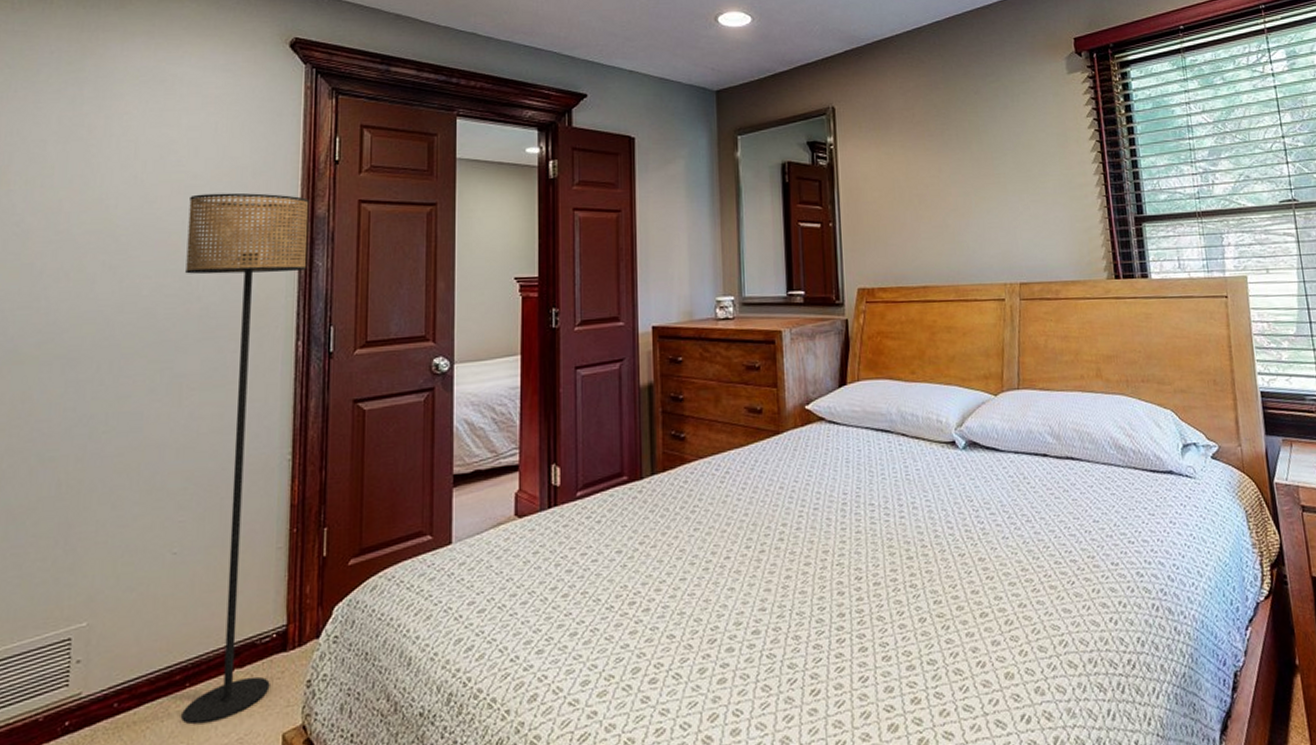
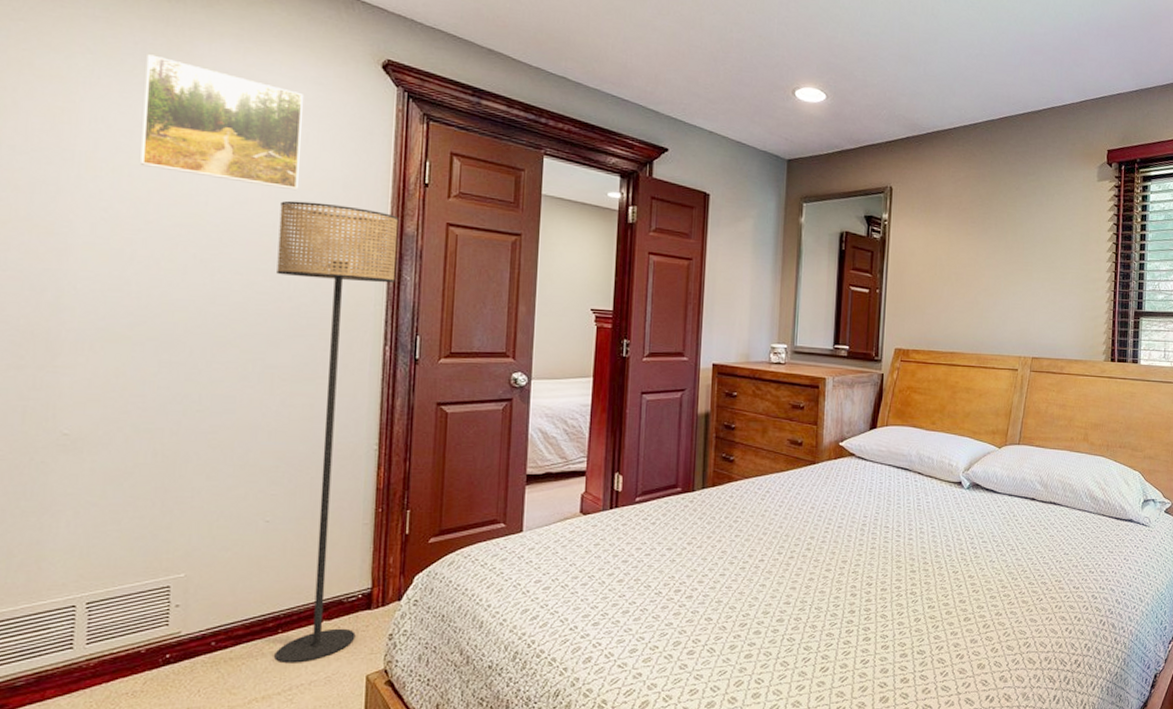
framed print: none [53,62,212,183] -> present [140,54,303,191]

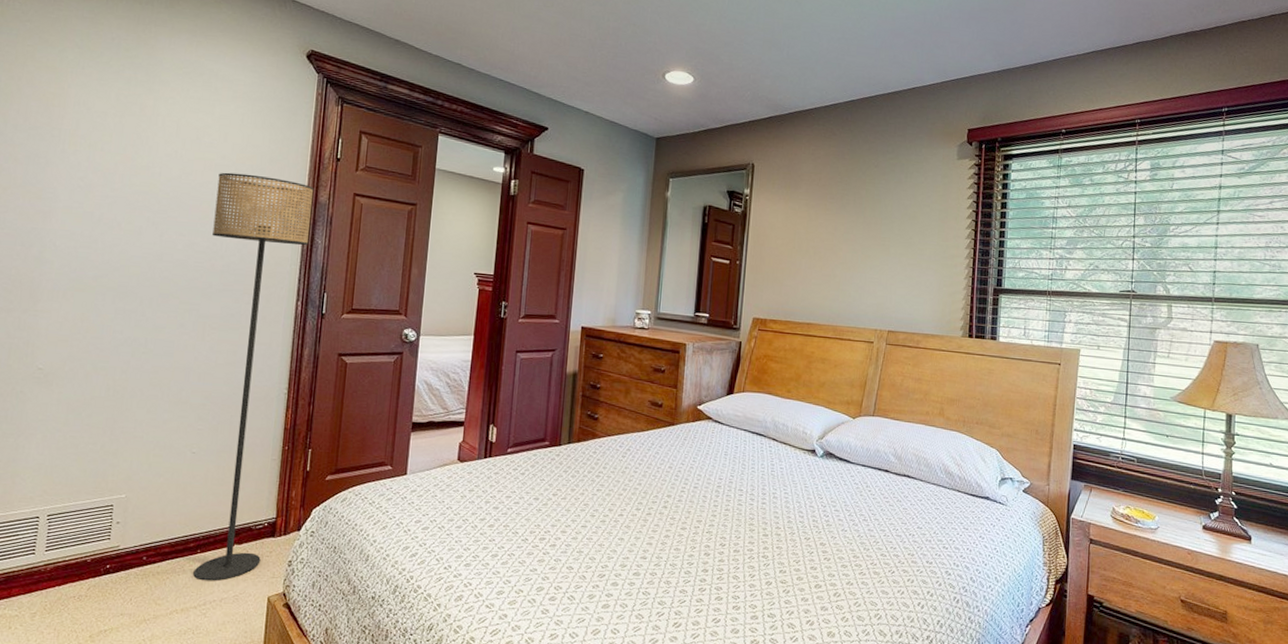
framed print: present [140,54,303,191] -> none [111,48,241,164]

